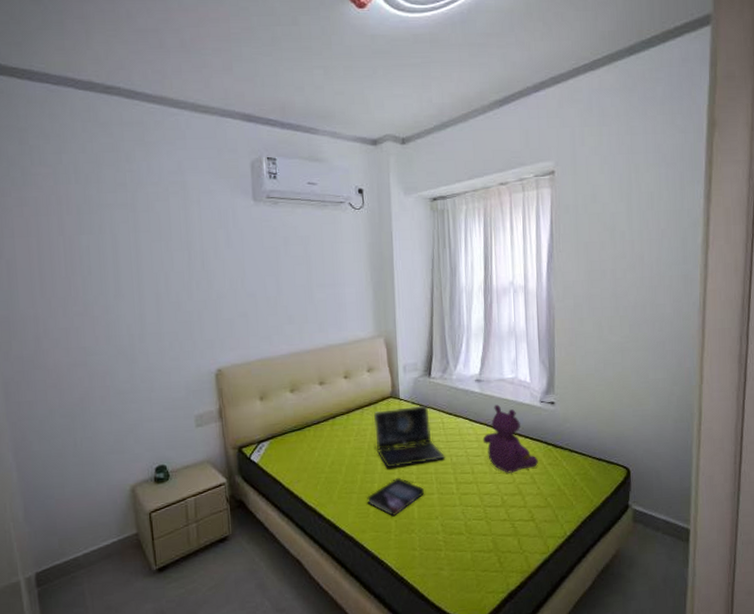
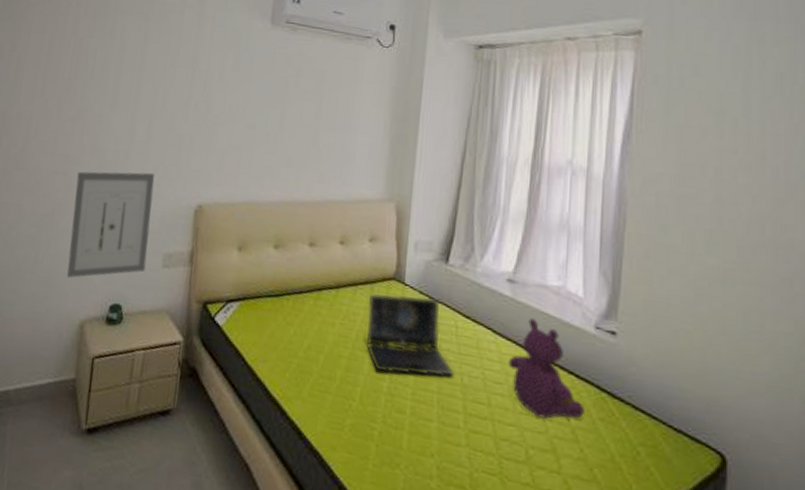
wall art: none [97,349,181,454] -> present [67,171,155,278]
book: present [367,477,425,517] -> none [344,386,421,439]

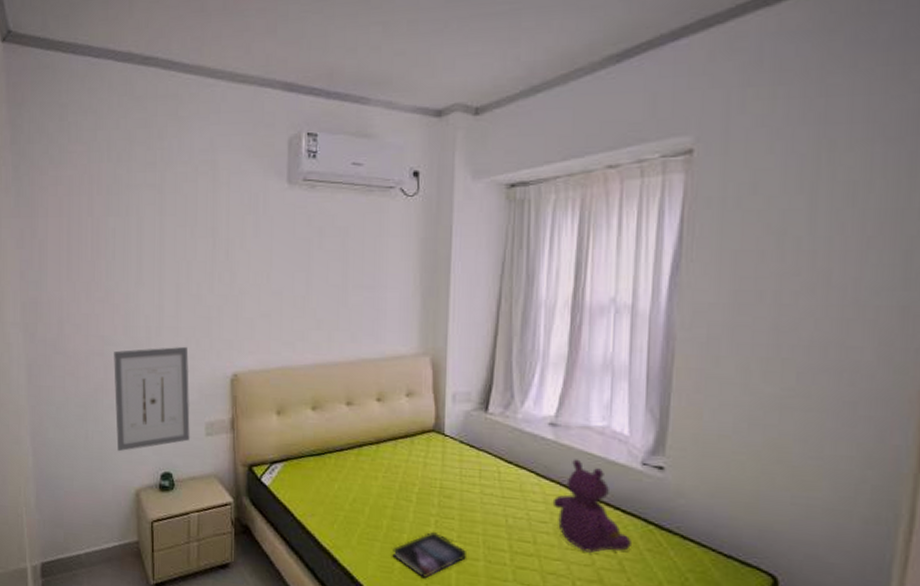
book: none [344,386,421,439] -> present [392,531,468,579]
laptop: present [365,293,455,377] -> none [408,445,499,520]

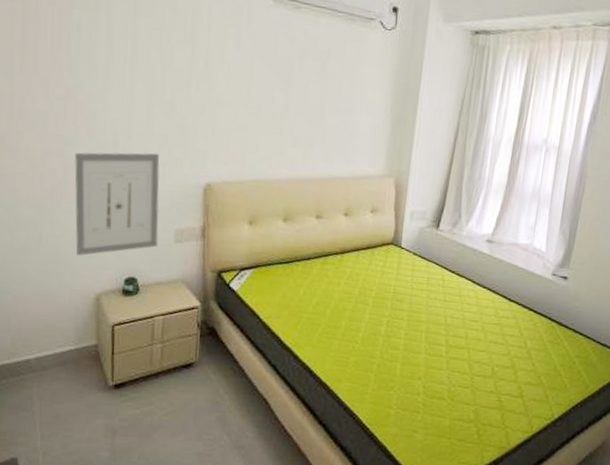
book: present [392,531,468,579] -> none [348,330,412,370]
teddy bear: present [552,459,631,553] -> none [483,270,539,345]

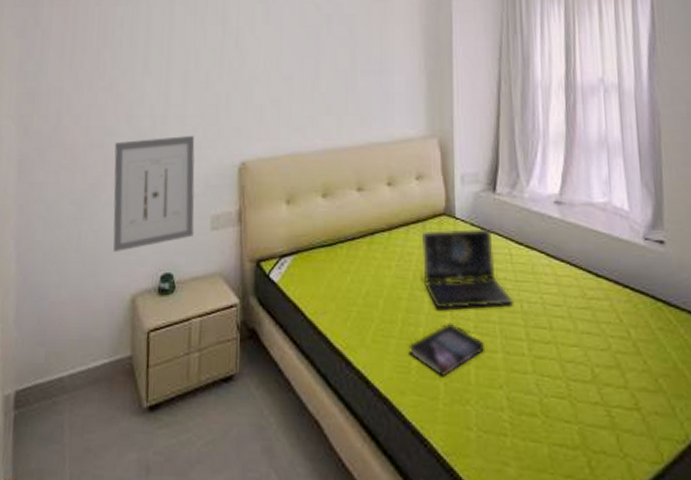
book: none [348,330,412,370] -> present [409,322,486,377]
laptop: none [366,256,440,320] -> present [421,228,514,309]

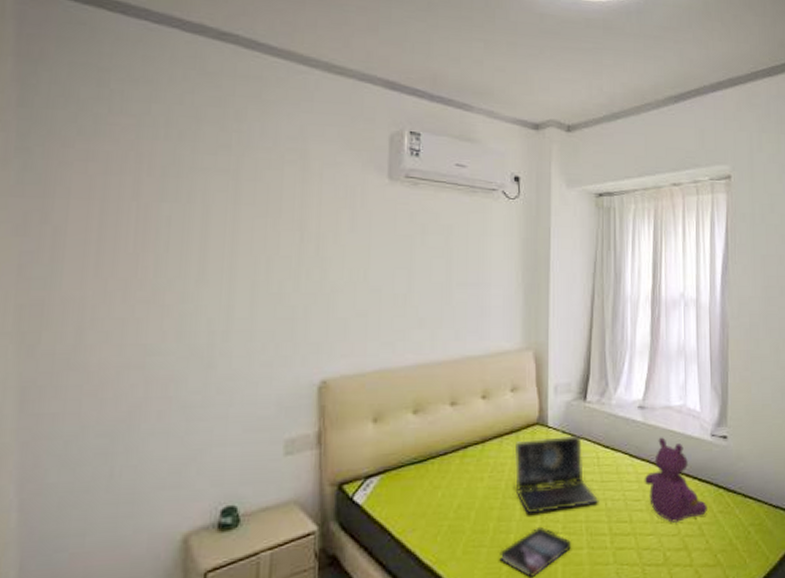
wall art: present [113,135,195,253] -> none [158,352,265,489]
teddy bear: none [564,237,643,335] -> present [644,437,707,523]

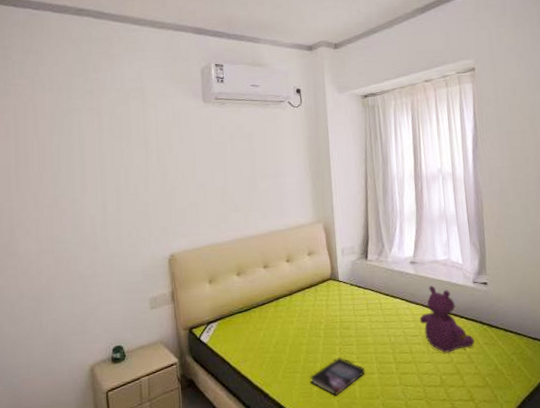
laptop: present [514,435,599,515] -> none [315,286,384,348]

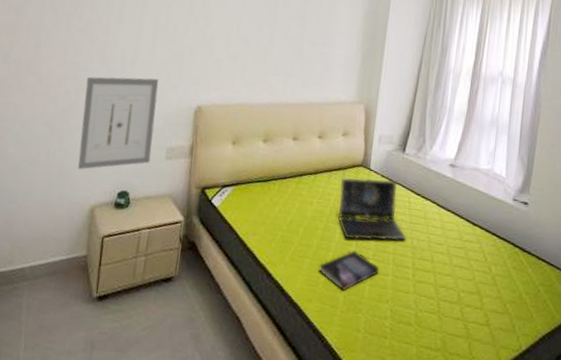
wall art: none [63,237,137,335] -> present [78,76,159,170]
laptop: none [315,286,384,348] -> present [337,177,407,241]
teddy bear: present [419,285,475,353] -> none [447,194,502,270]

